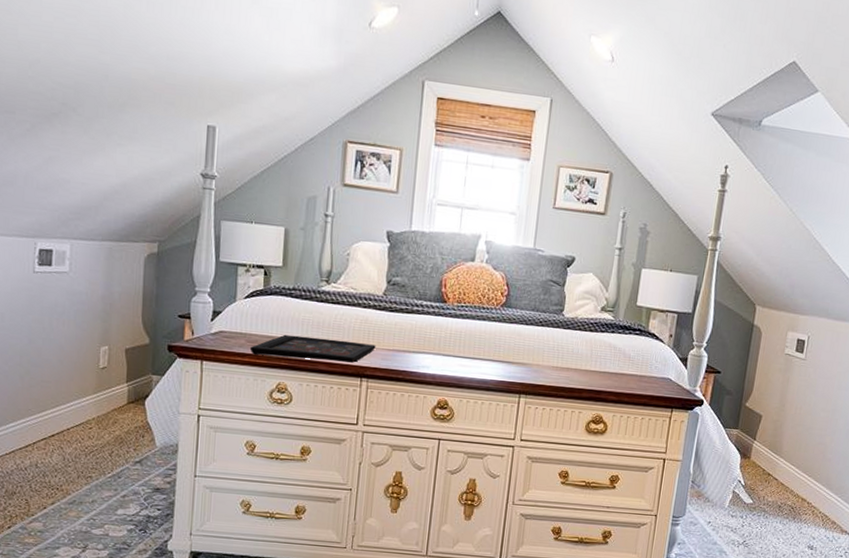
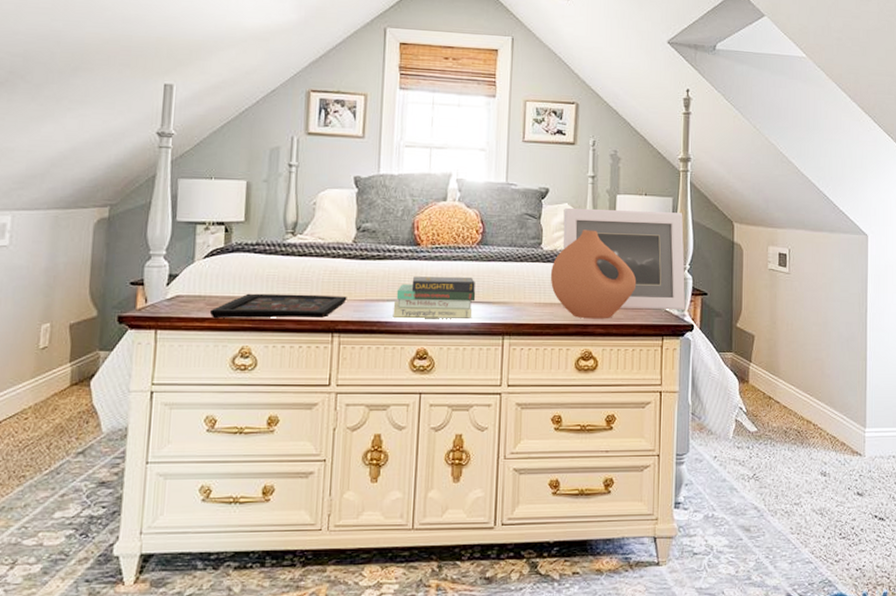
books: none [417,332,497,376] -> present [392,276,476,319]
vase: none [569,300,653,387] -> present [550,229,637,319]
picture frame: none [579,277,706,386] -> present [563,207,686,310]

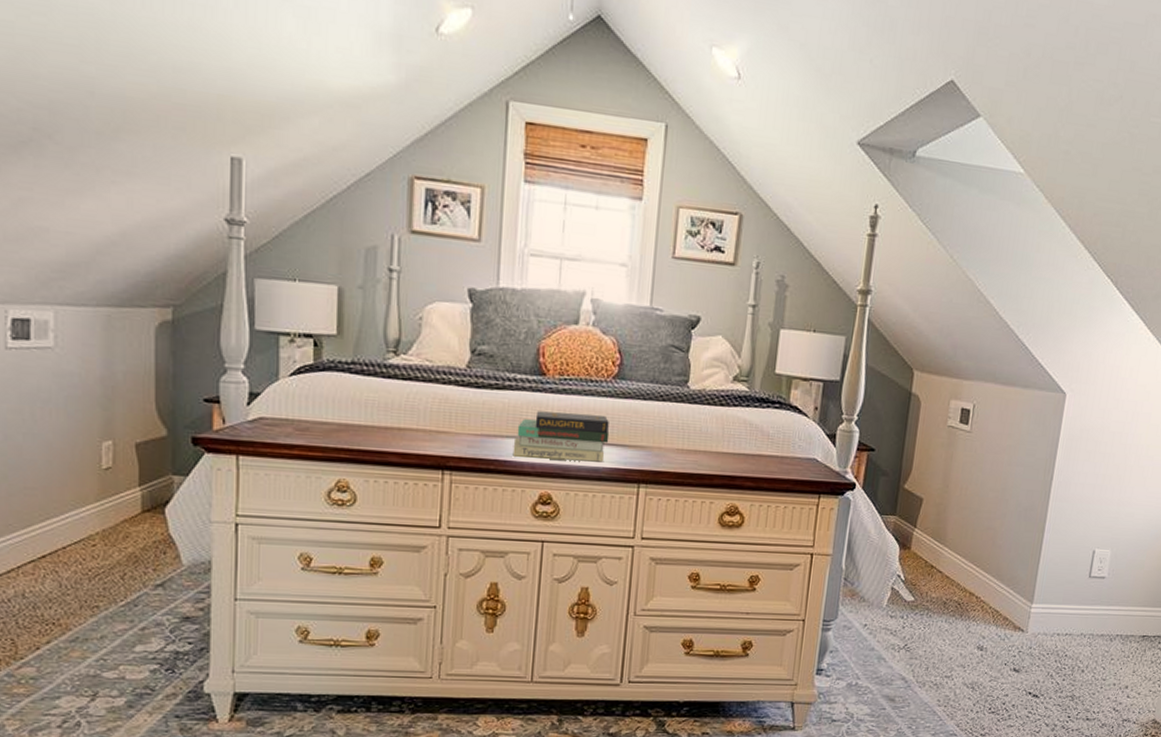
decorative tray: present [210,293,347,319] -> none [300,419,460,454]
vase: present [550,229,637,319] -> none [696,368,796,471]
picture frame: present [563,207,686,310] -> none [709,340,856,467]

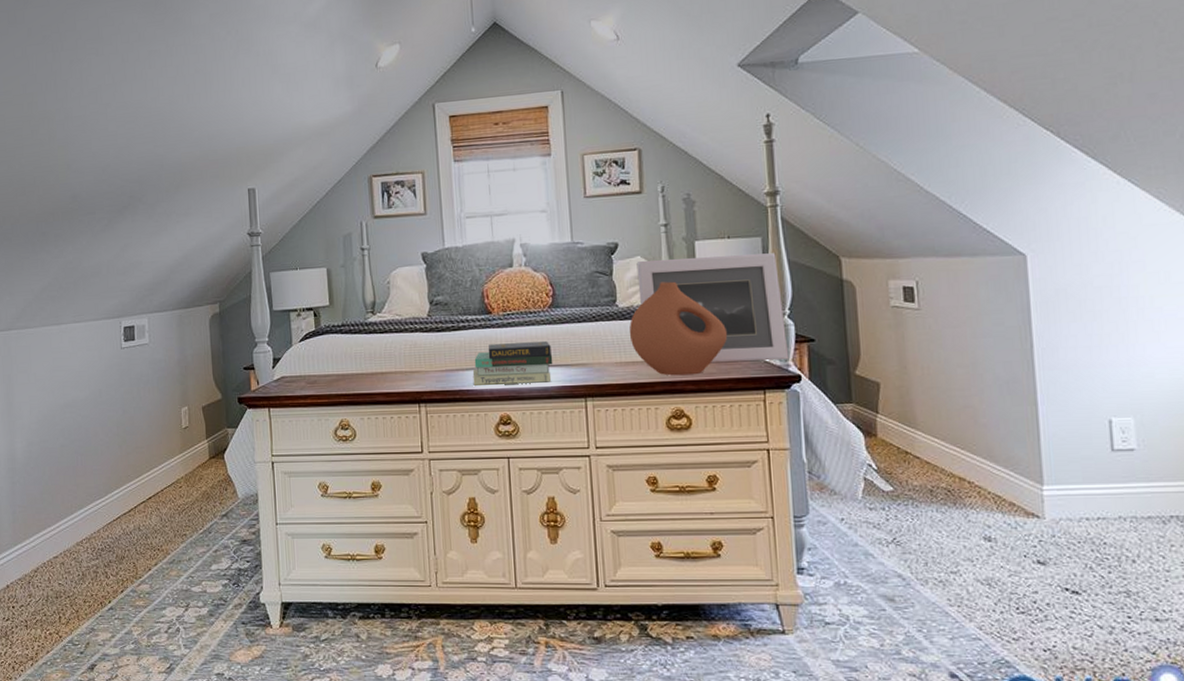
vase: none [696,368,796,471] -> present [629,281,728,376]
picture frame: none [709,340,856,467] -> present [636,253,789,365]

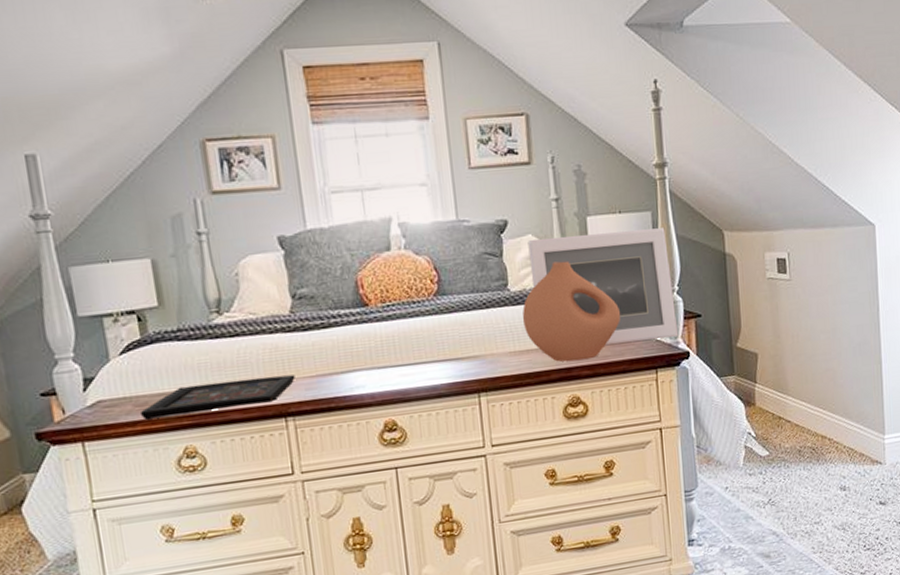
decorative tray: none [311,367,429,395] -> present [141,375,295,419]
books: present [472,342,553,387] -> none [349,334,442,392]

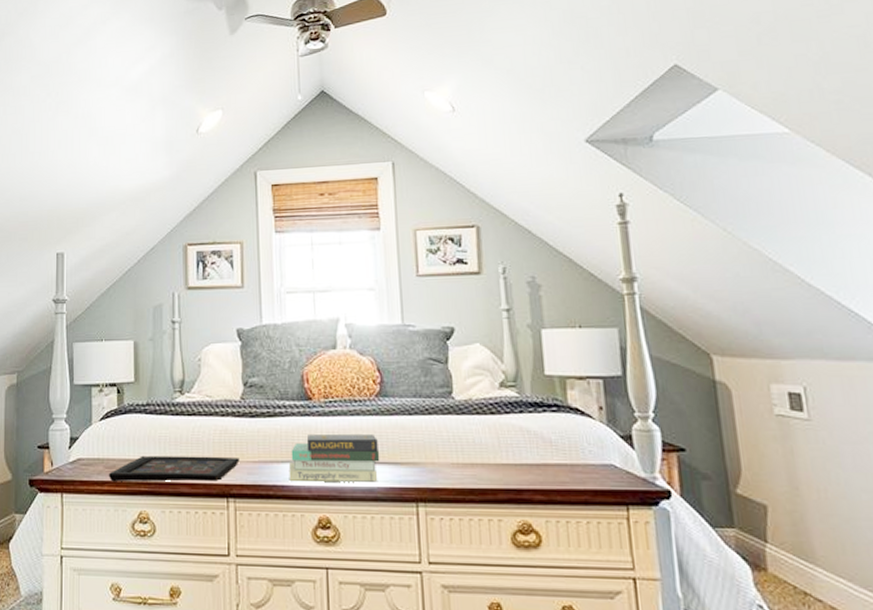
books: none [349,334,442,392] -> present [288,435,380,482]
vase: present [522,261,621,362] -> none [467,373,582,483]
picture frame: present [528,228,679,352] -> none [475,347,656,472]

